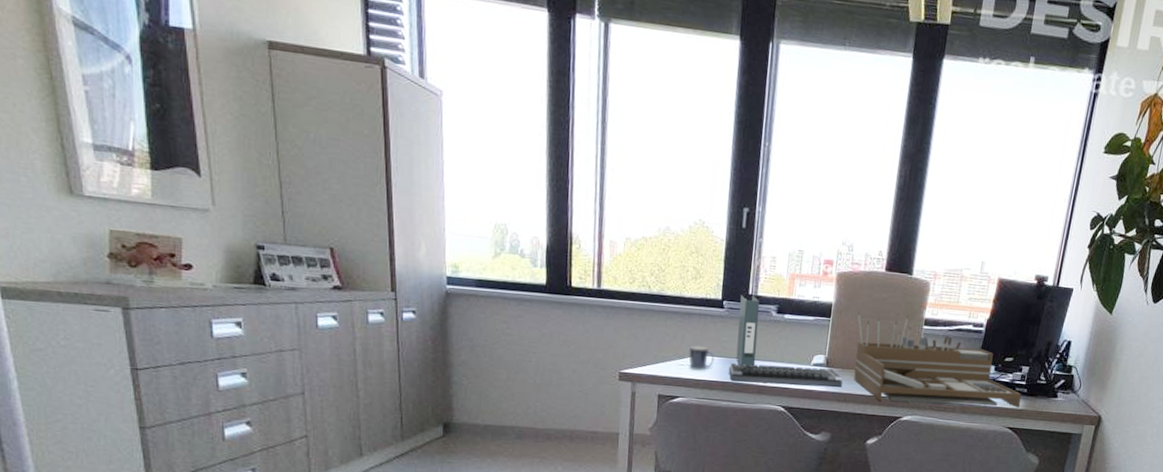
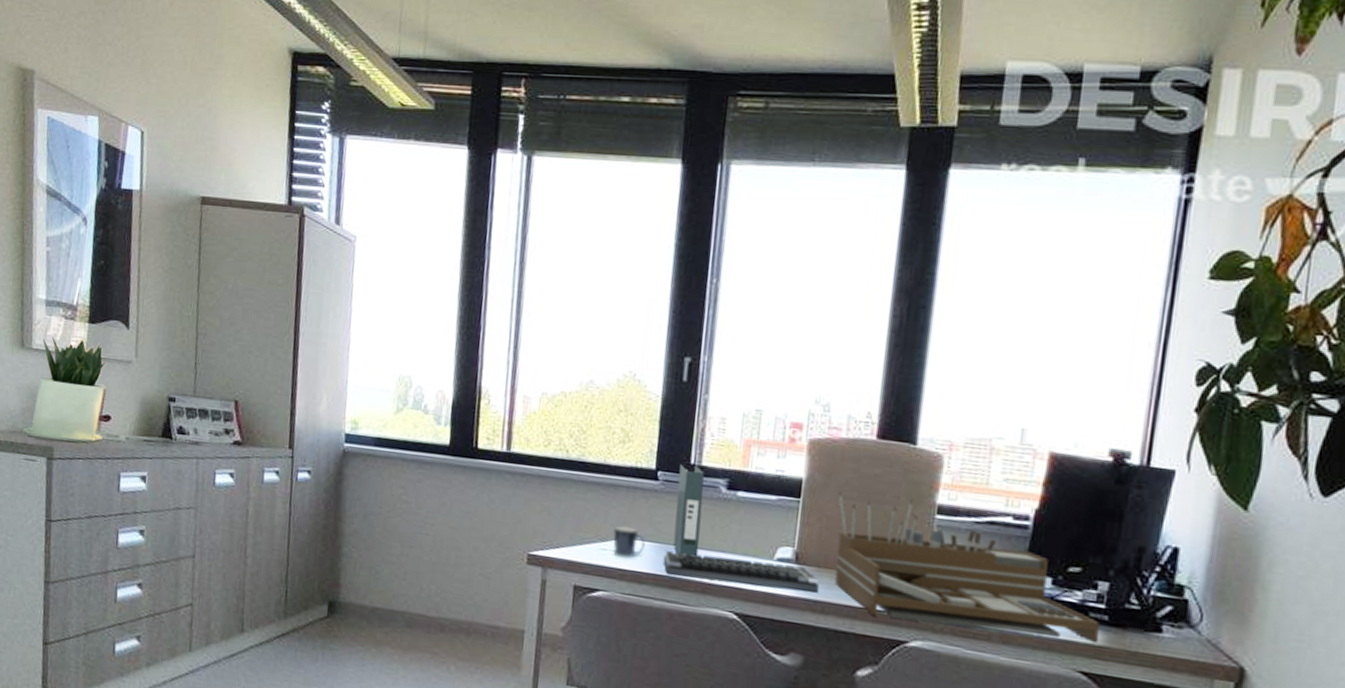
planter: none [86,183,186,293] -> present [22,336,106,444]

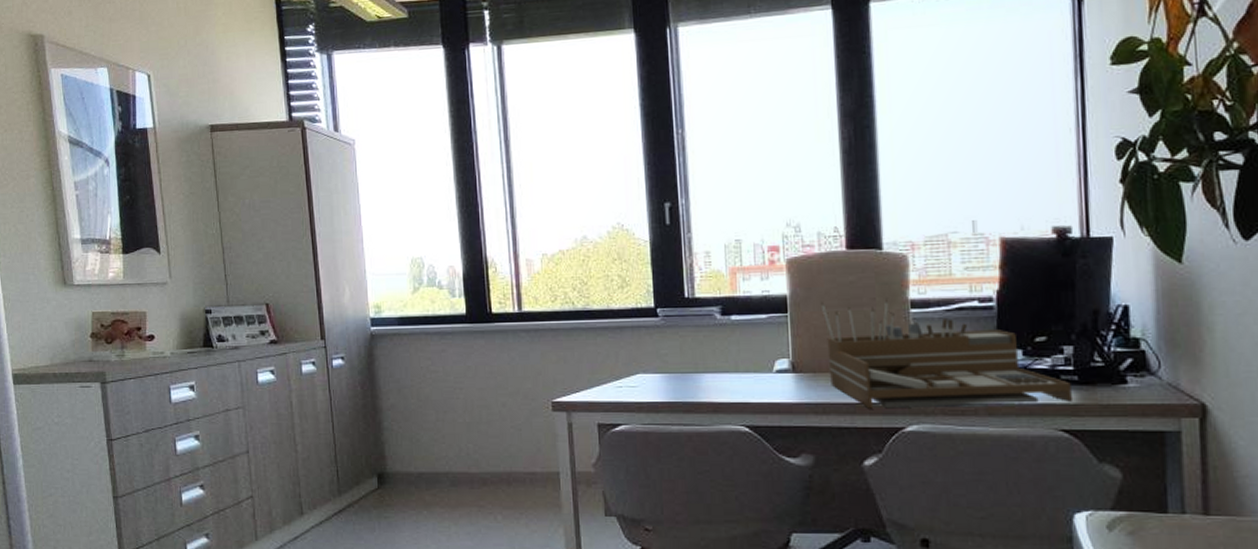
planter: present [22,336,106,444] -> none [74,270,149,367]
mug: present [613,525,645,560] -> none [626,363,656,393]
computer keyboard: present [663,551,819,594] -> none [674,375,817,402]
binder: present [673,464,704,557] -> none [676,299,705,381]

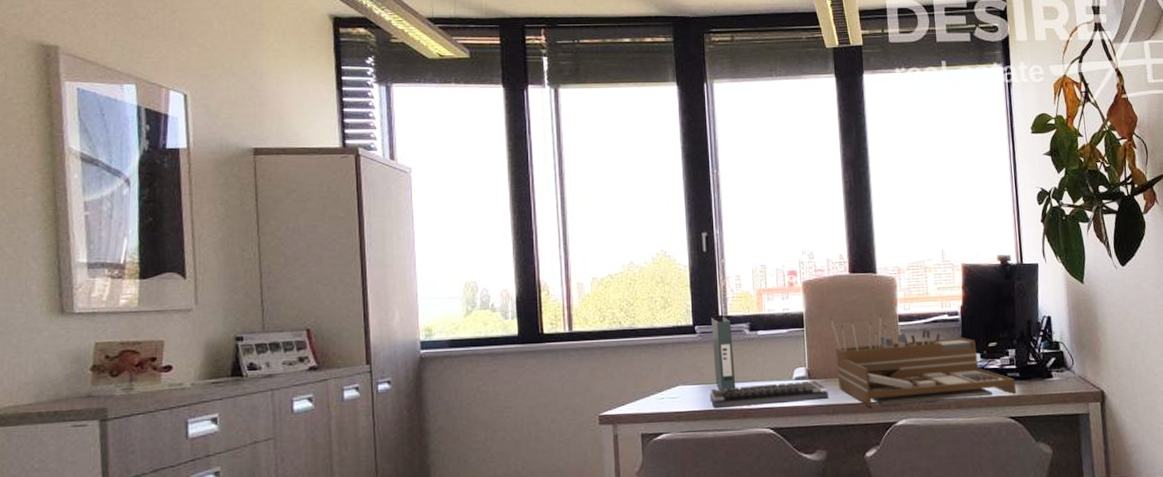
computer keyboard: none [674,375,817,402] -> present [709,381,828,409]
binder: none [676,299,705,381] -> present [711,317,736,390]

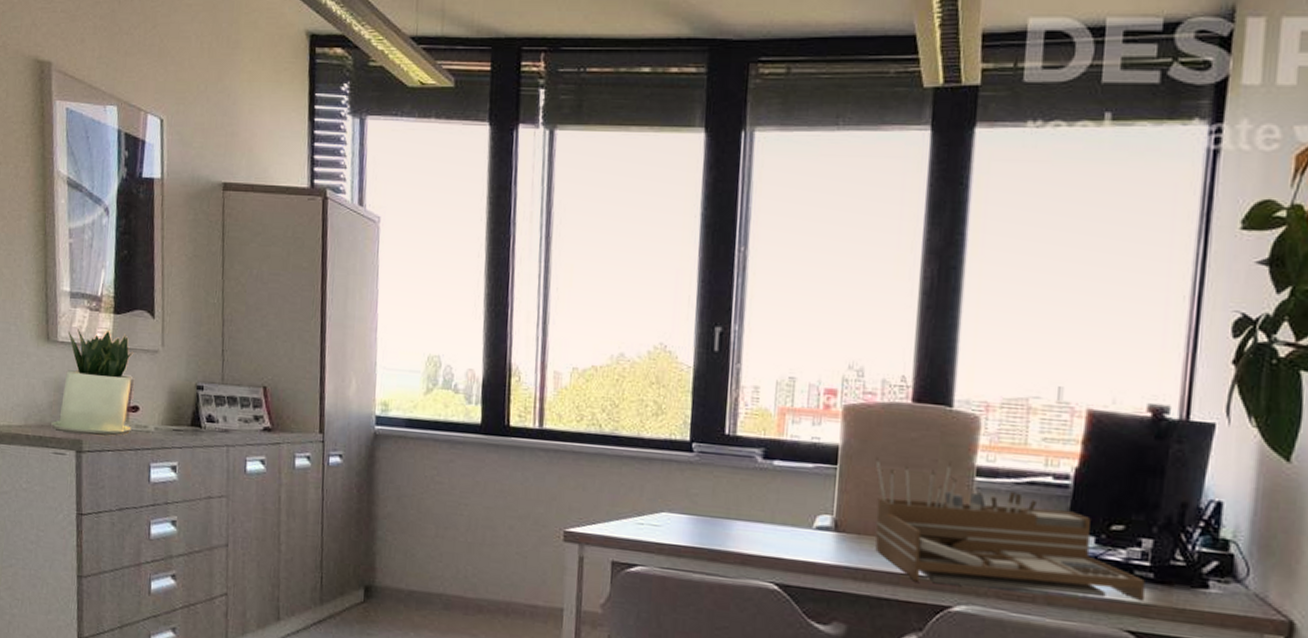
planter: none [67,296,164,403] -> present [50,328,133,436]
computer keyboard: present [709,381,828,409] -> none [701,523,859,561]
binder: present [711,317,736,390] -> none [710,435,740,528]

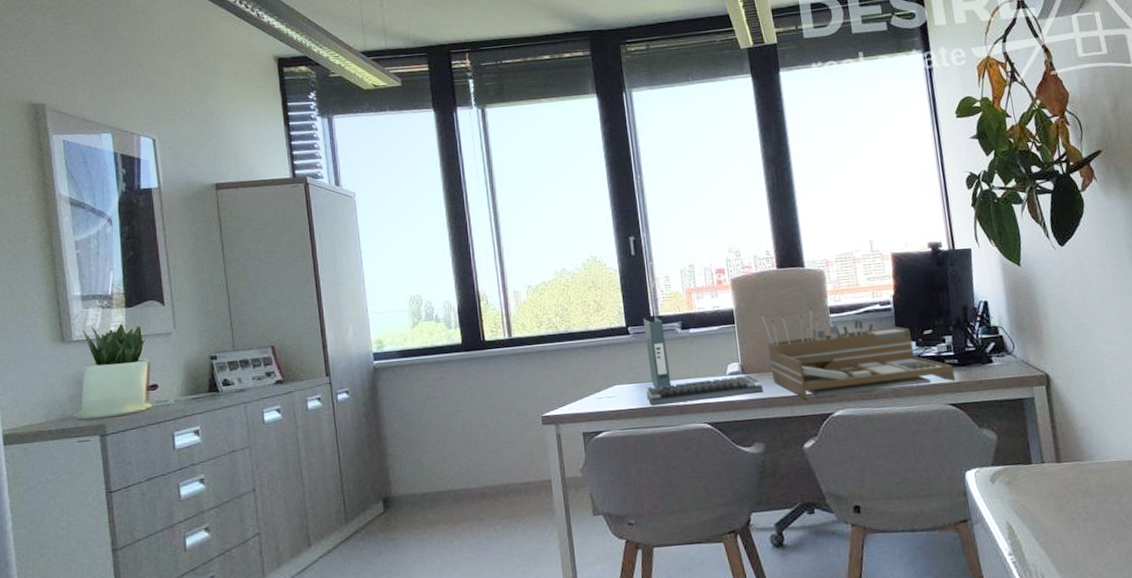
computer keyboard: none [701,523,859,561] -> present [646,375,763,407]
binder: none [710,435,740,528] -> present [643,317,672,388]

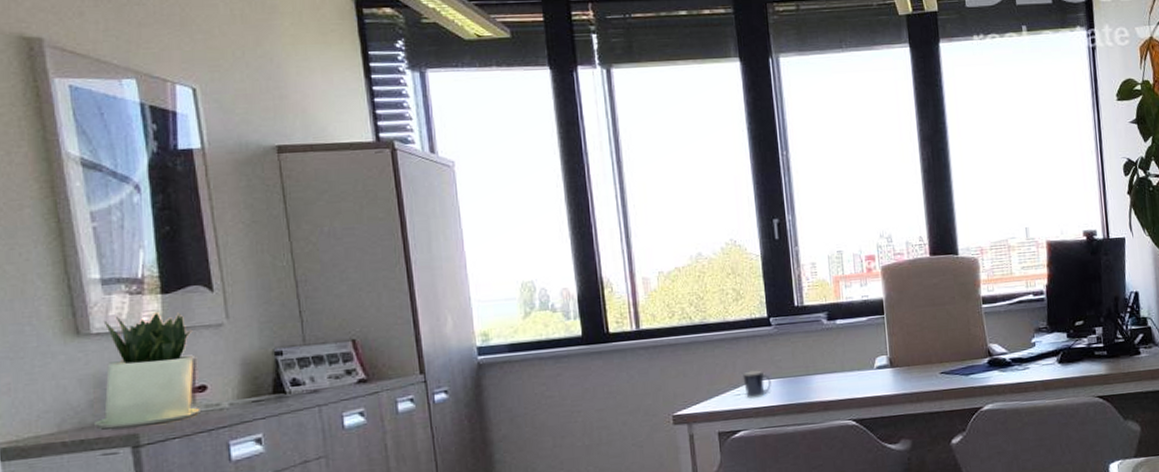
mug: none [604,375,631,403] -> present [743,370,771,400]
binder: present [643,317,672,388] -> none [787,307,816,384]
computer keyboard: present [646,375,763,407] -> none [788,369,912,403]
desk organizer: present [760,307,956,400] -> none [911,297,1105,394]

